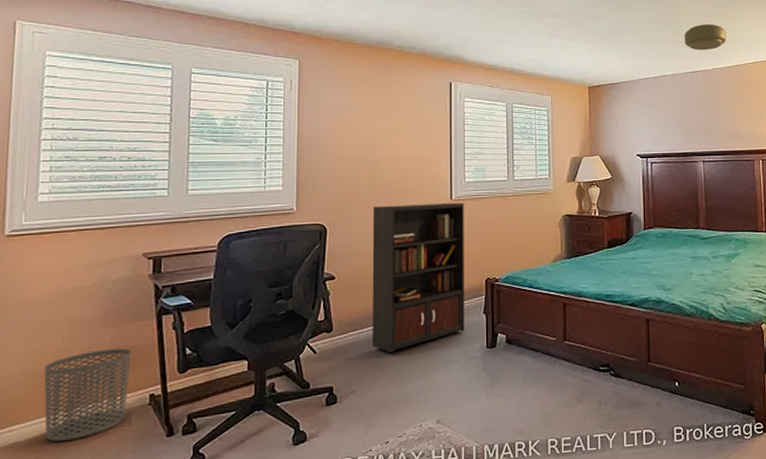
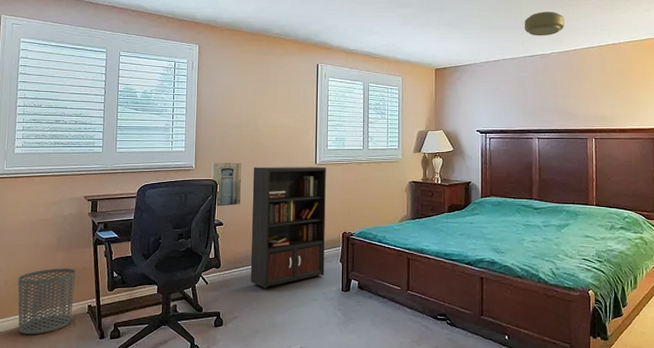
wall art: none [318,202,359,257] -> present [211,163,242,207]

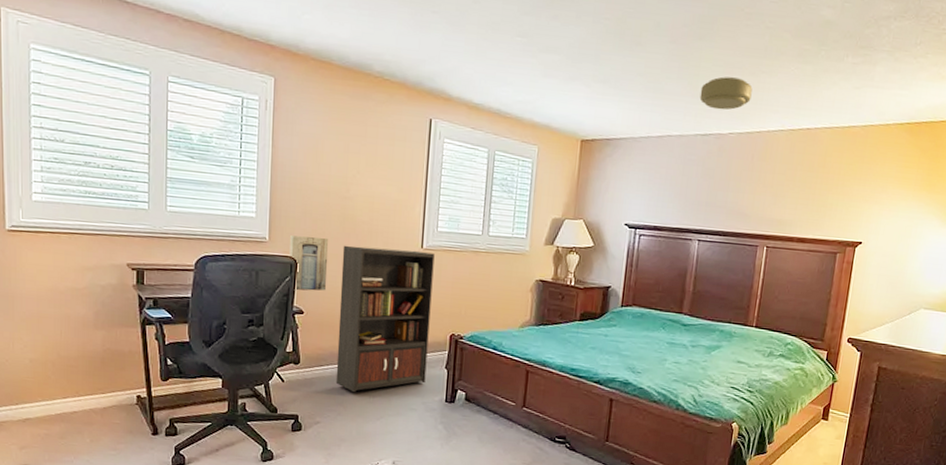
waste bin: present [17,268,76,334] -> none [47,348,120,424]

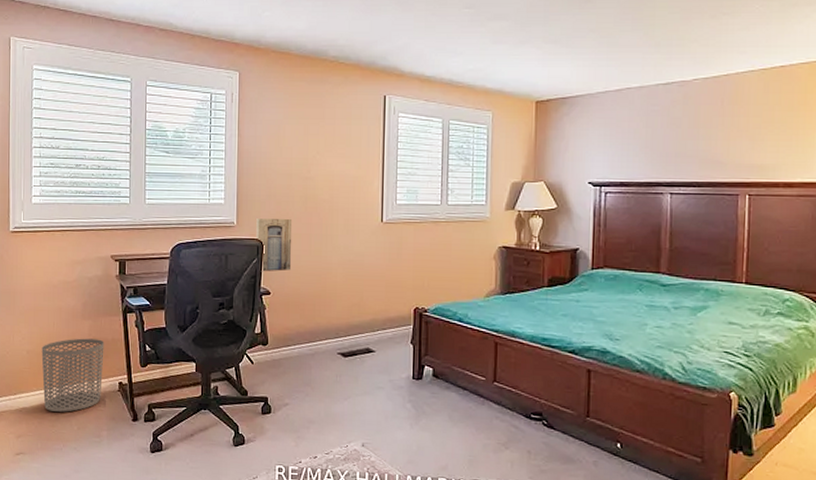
waste bin: none [47,348,120,424] -> present [41,338,104,412]
bookcase: present [335,245,435,393] -> none [303,224,395,373]
ceiling light: present [699,76,753,110] -> none [657,23,714,57]

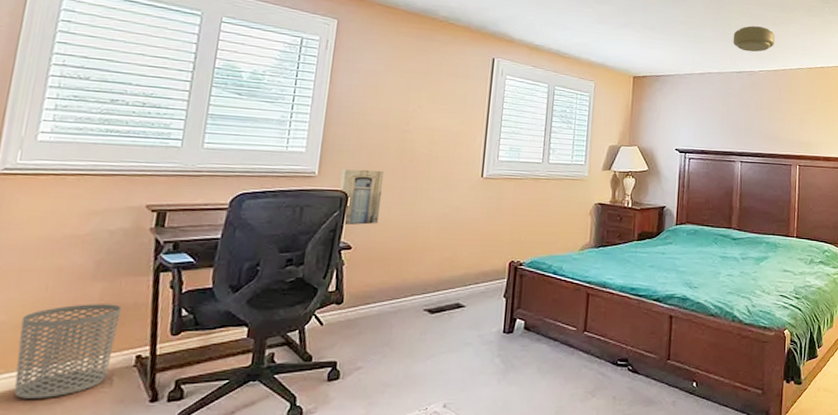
ceiling light: none [657,23,714,57] -> present [733,25,775,52]

